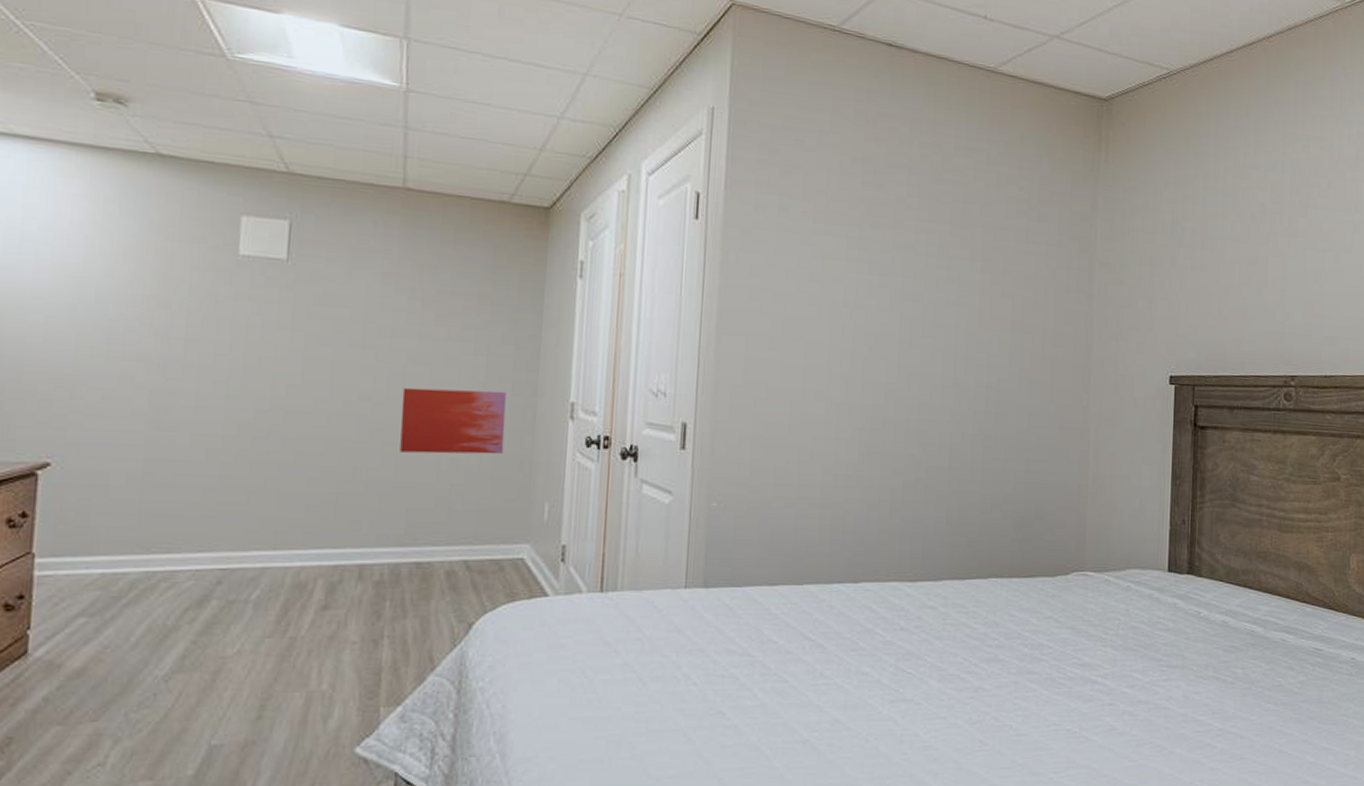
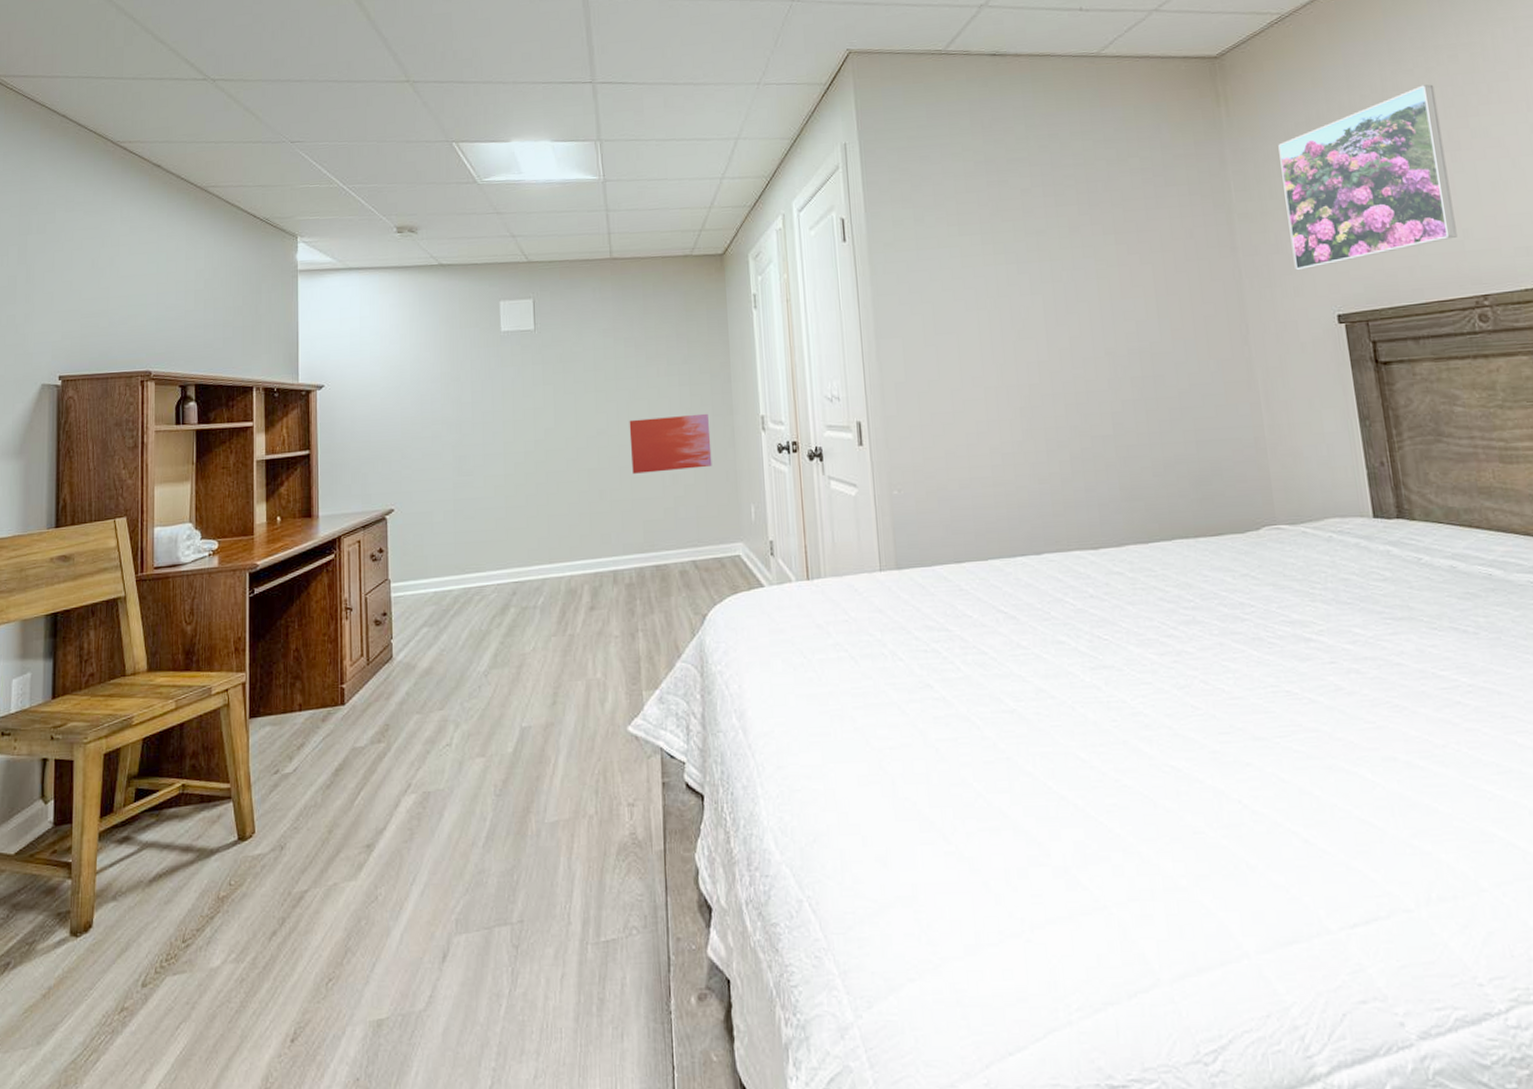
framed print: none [1141,168,1286,328] -> present [1278,84,1457,271]

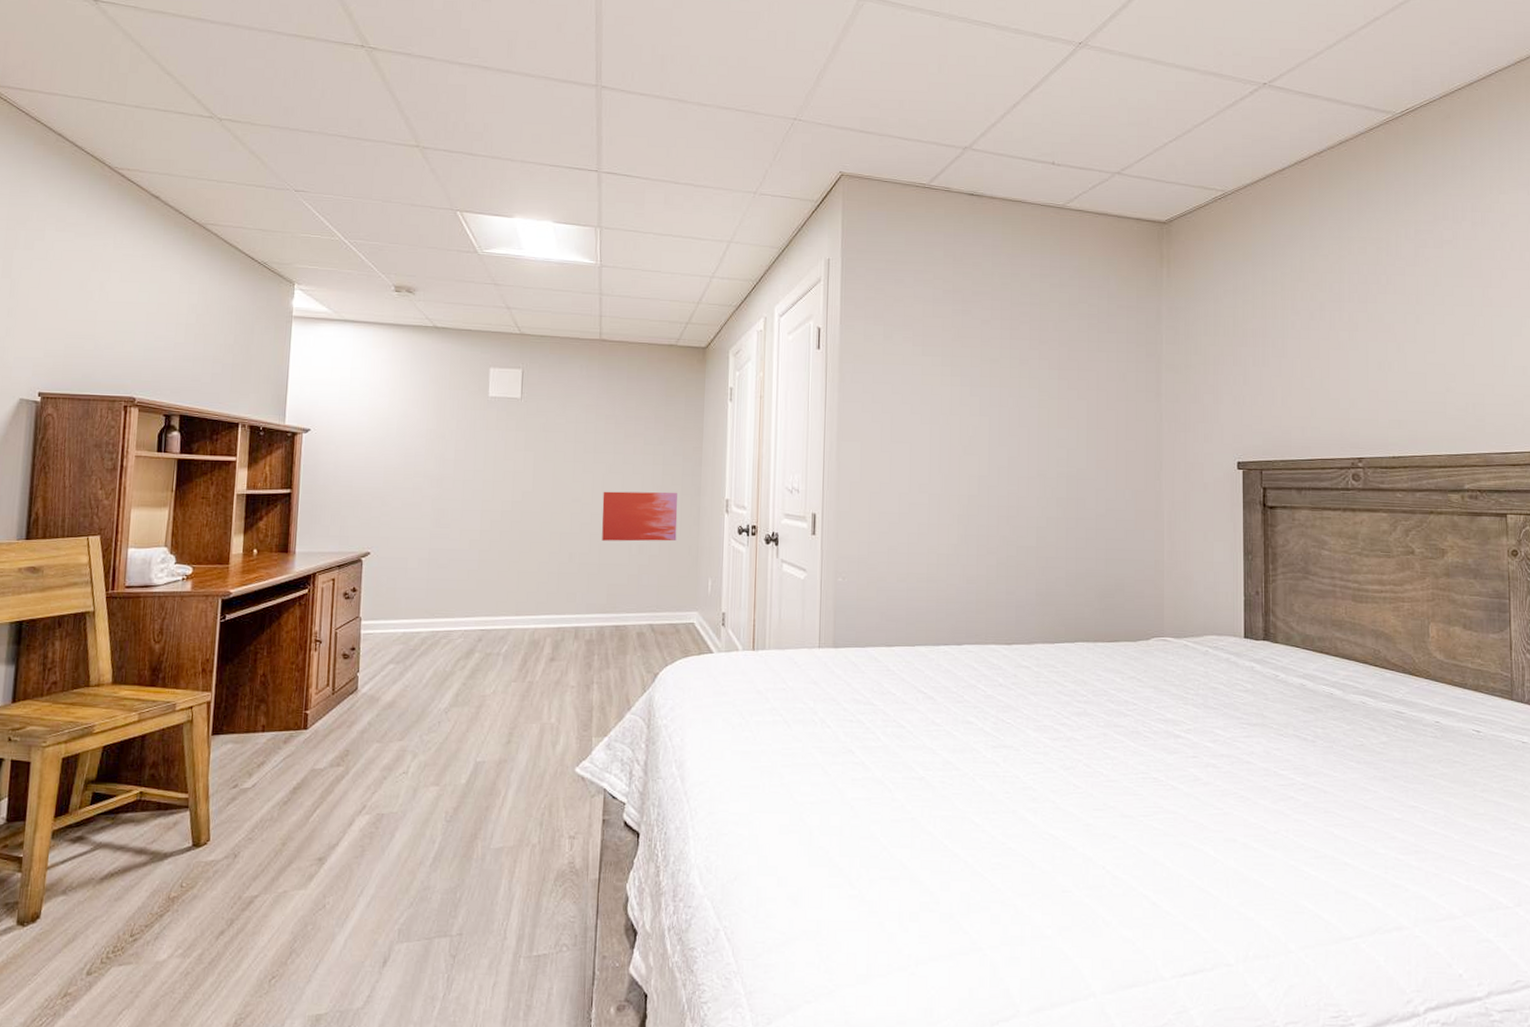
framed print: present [1278,84,1457,271] -> none [1207,270,1345,420]

